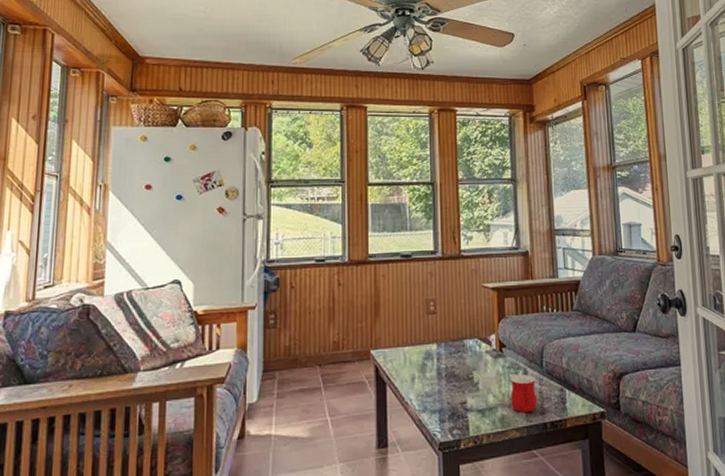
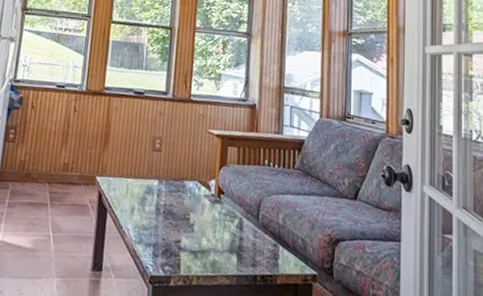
mug: present [510,374,538,412] -> none [223,222,250,262]

